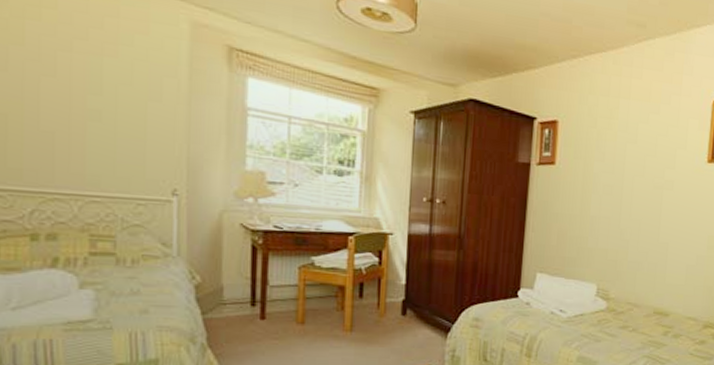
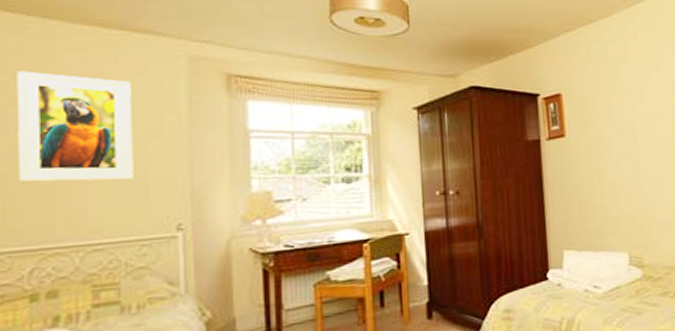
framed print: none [17,8,133,139] -> present [16,71,134,182]

